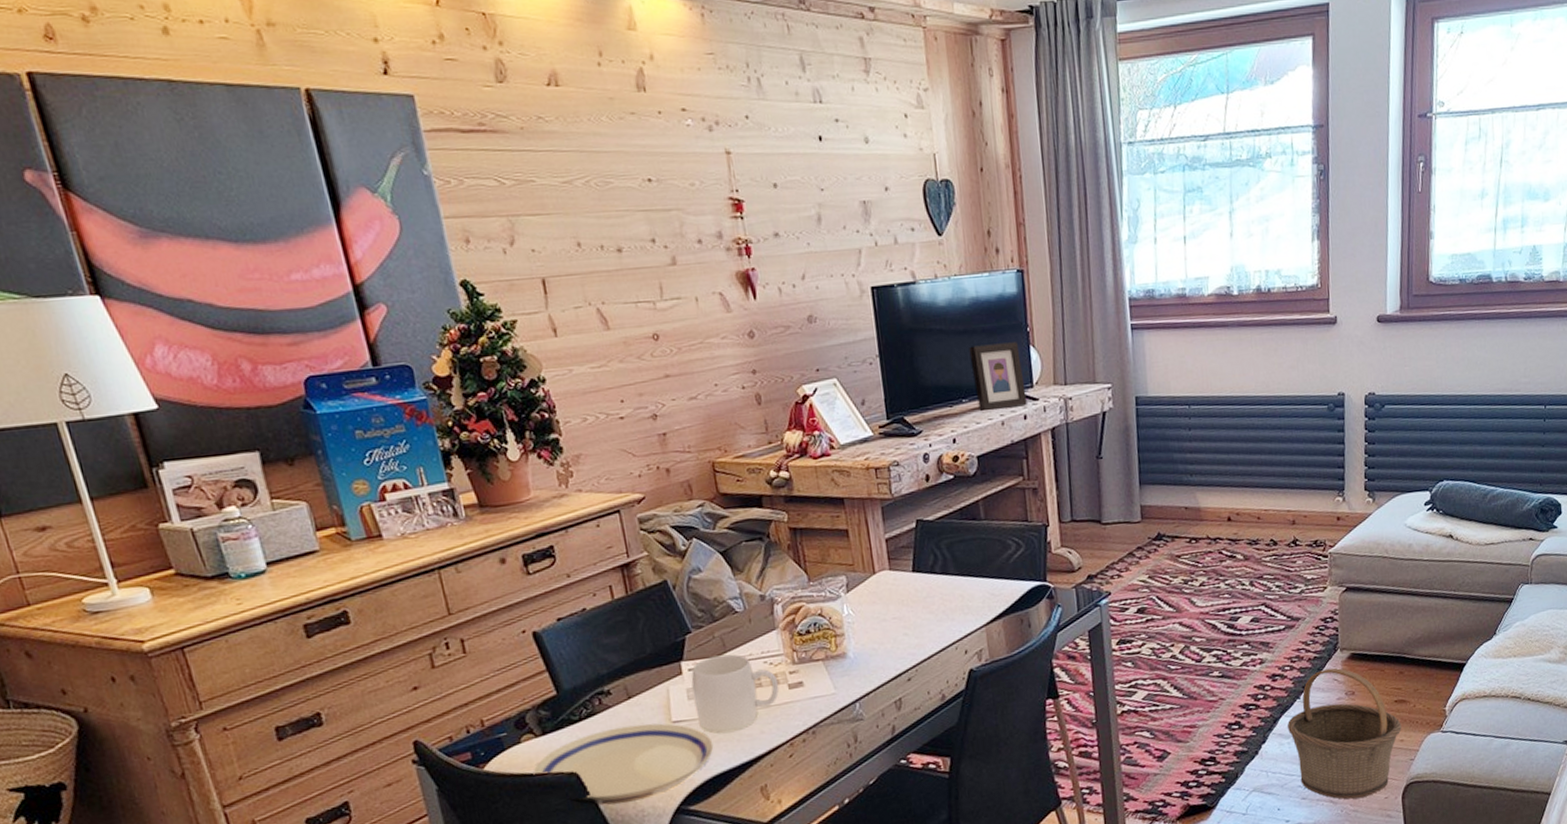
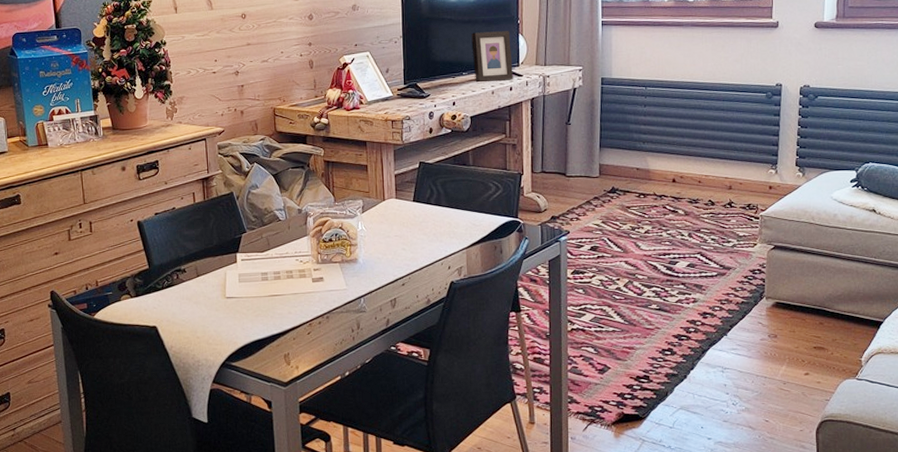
plate: present [533,723,714,805] -> none [126,297,254,354]
mug: present [691,654,779,734] -> none [242,251,305,311]
basket: present [1287,668,1402,800] -> none [713,312,819,427]

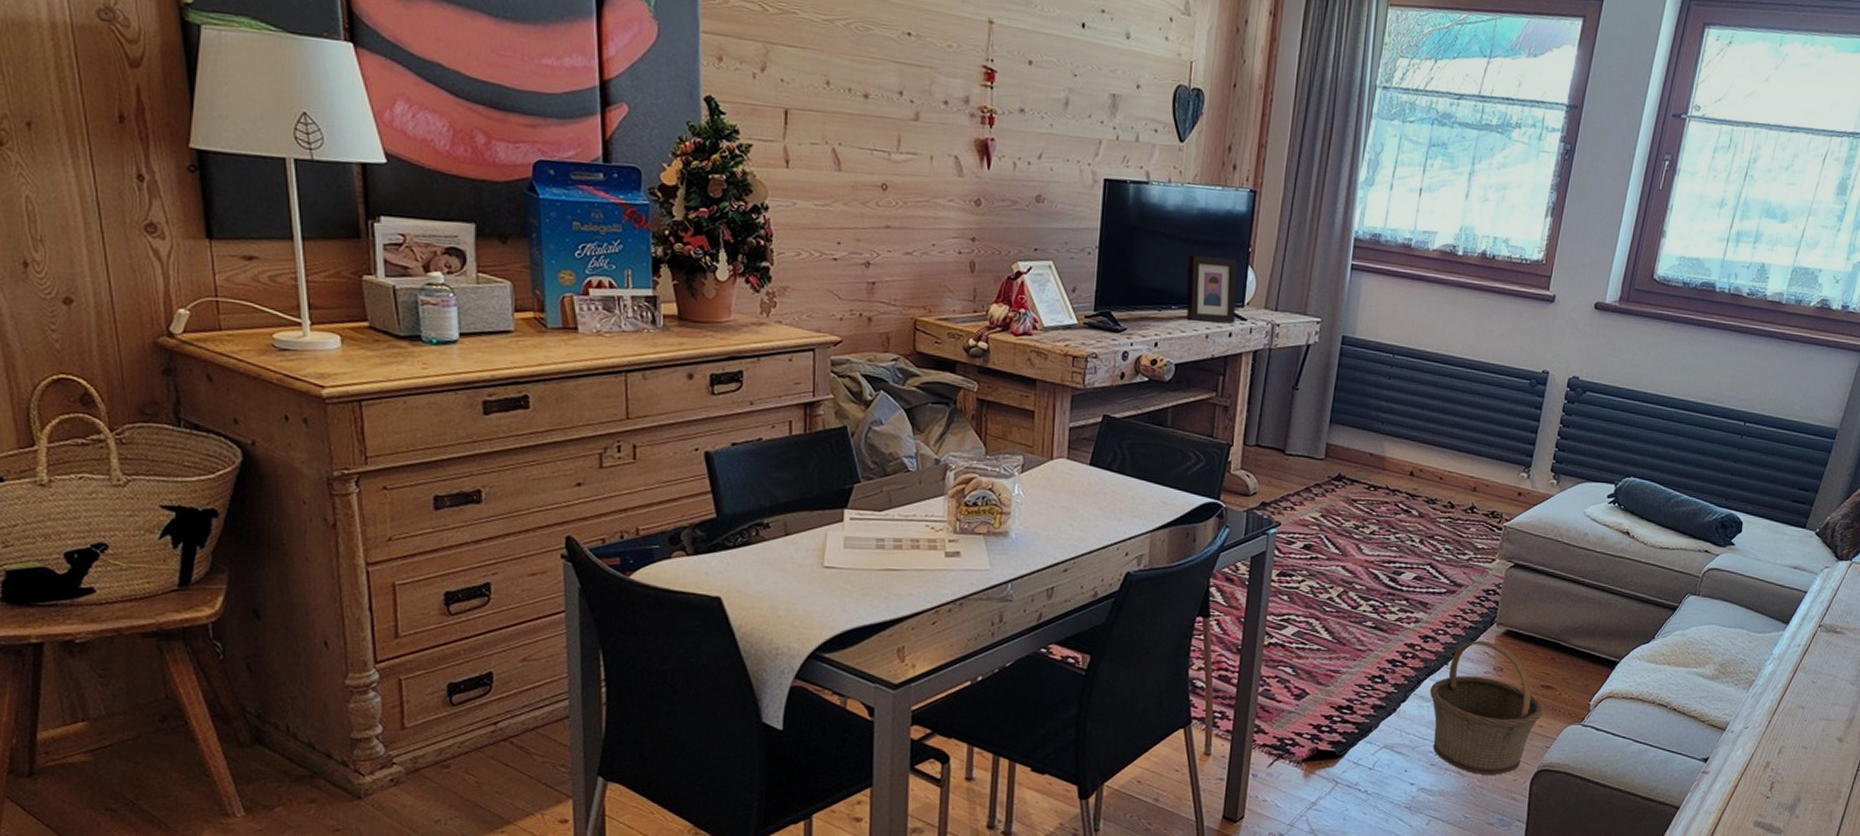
basket: none [713,312,819,427] -> present [1429,640,1544,775]

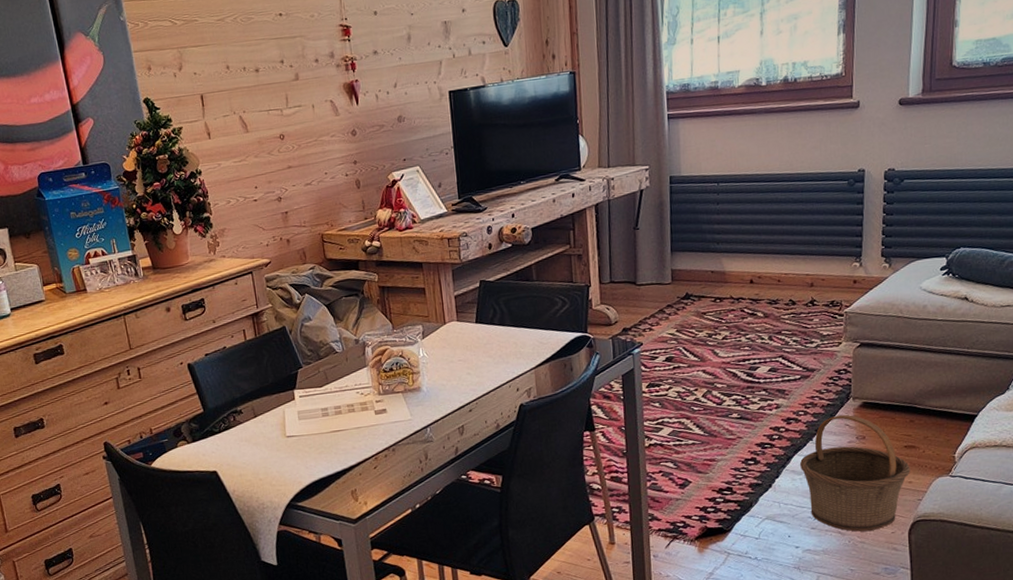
picture frame: present [1186,255,1237,324] -> none [527,132,575,191]

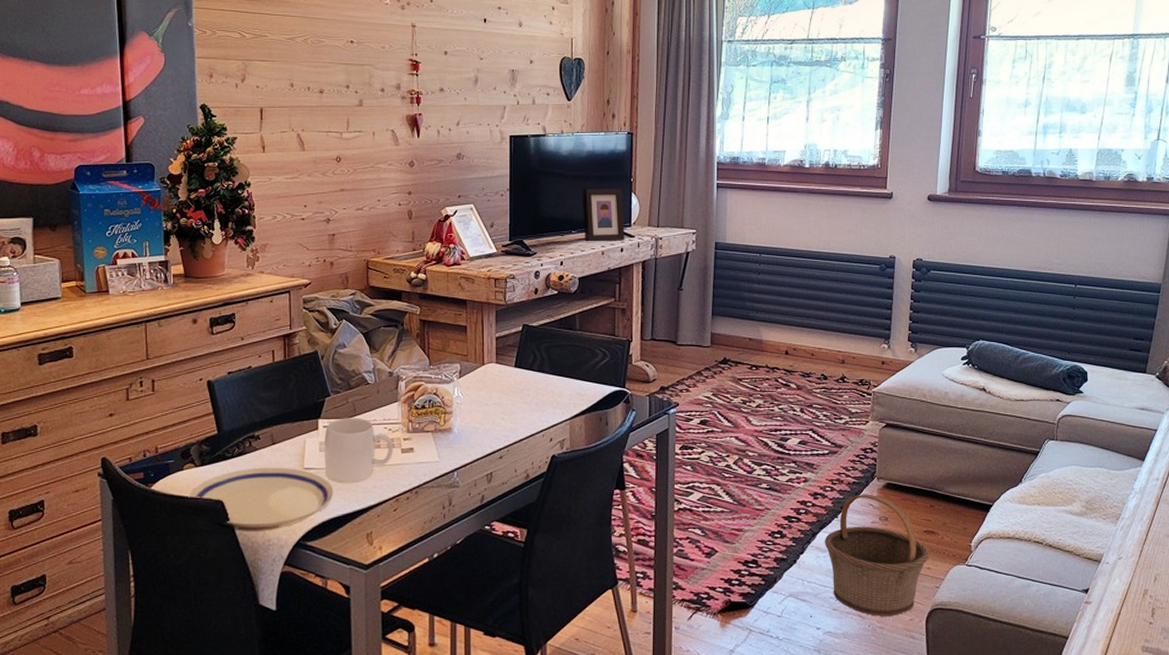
plate: none [185,437,317,498] -> present [188,467,334,531]
mug: none [301,385,368,448] -> present [323,418,394,484]
picture frame: none [527,132,575,191] -> present [582,189,625,242]

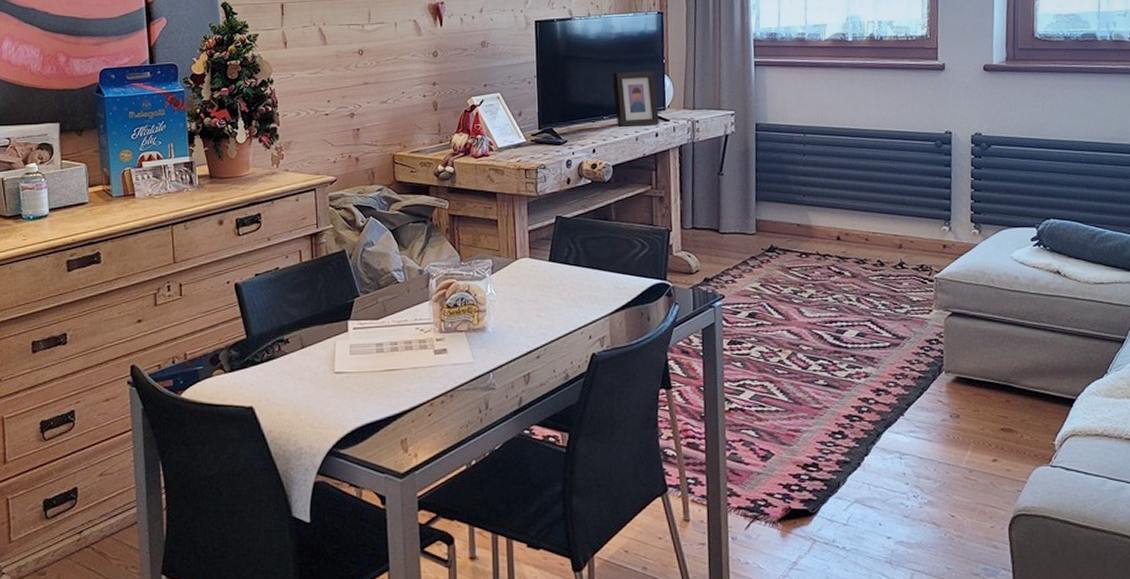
plate: present [188,467,334,531] -> none [218,371,366,440]
mug: present [323,418,394,484] -> none [353,318,426,388]
basket: present [824,494,929,616] -> none [890,389,1008,524]

